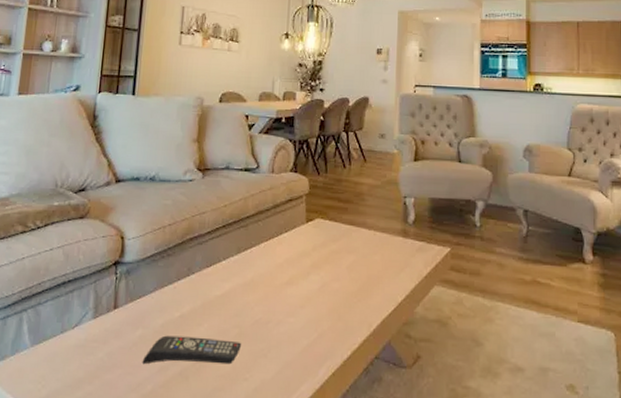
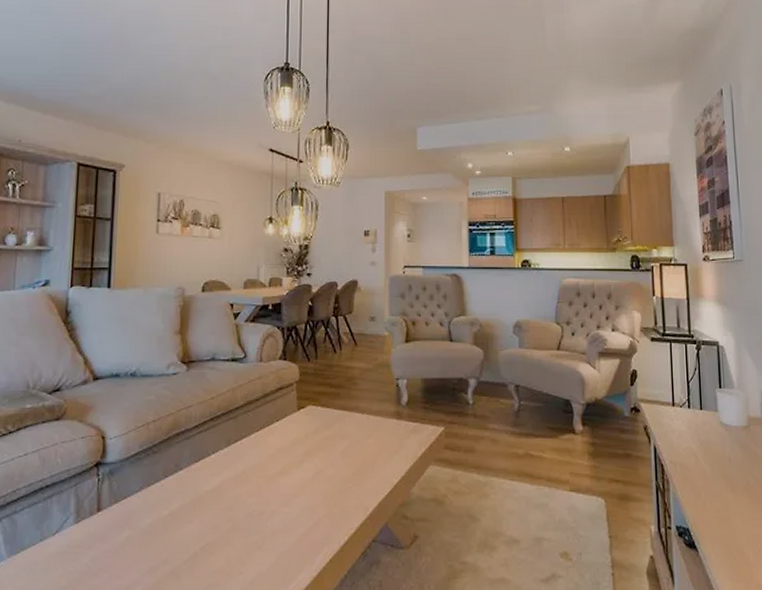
remote control: present [142,335,241,365] -> none [130,534,234,565]

